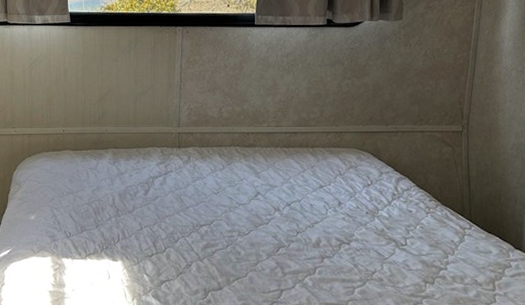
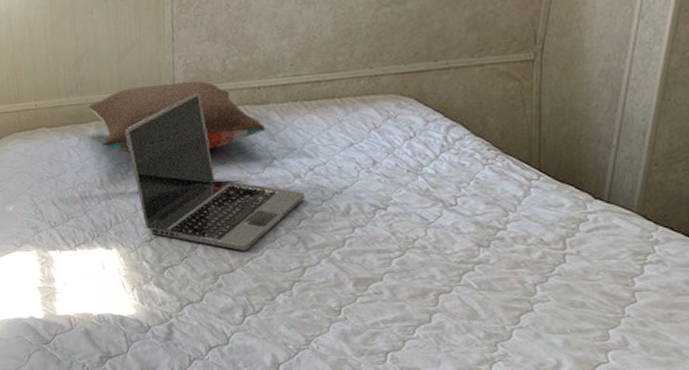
pillow: none [107,124,252,181] -> present [88,81,265,153]
laptop: none [137,133,283,271] -> present [126,93,305,251]

